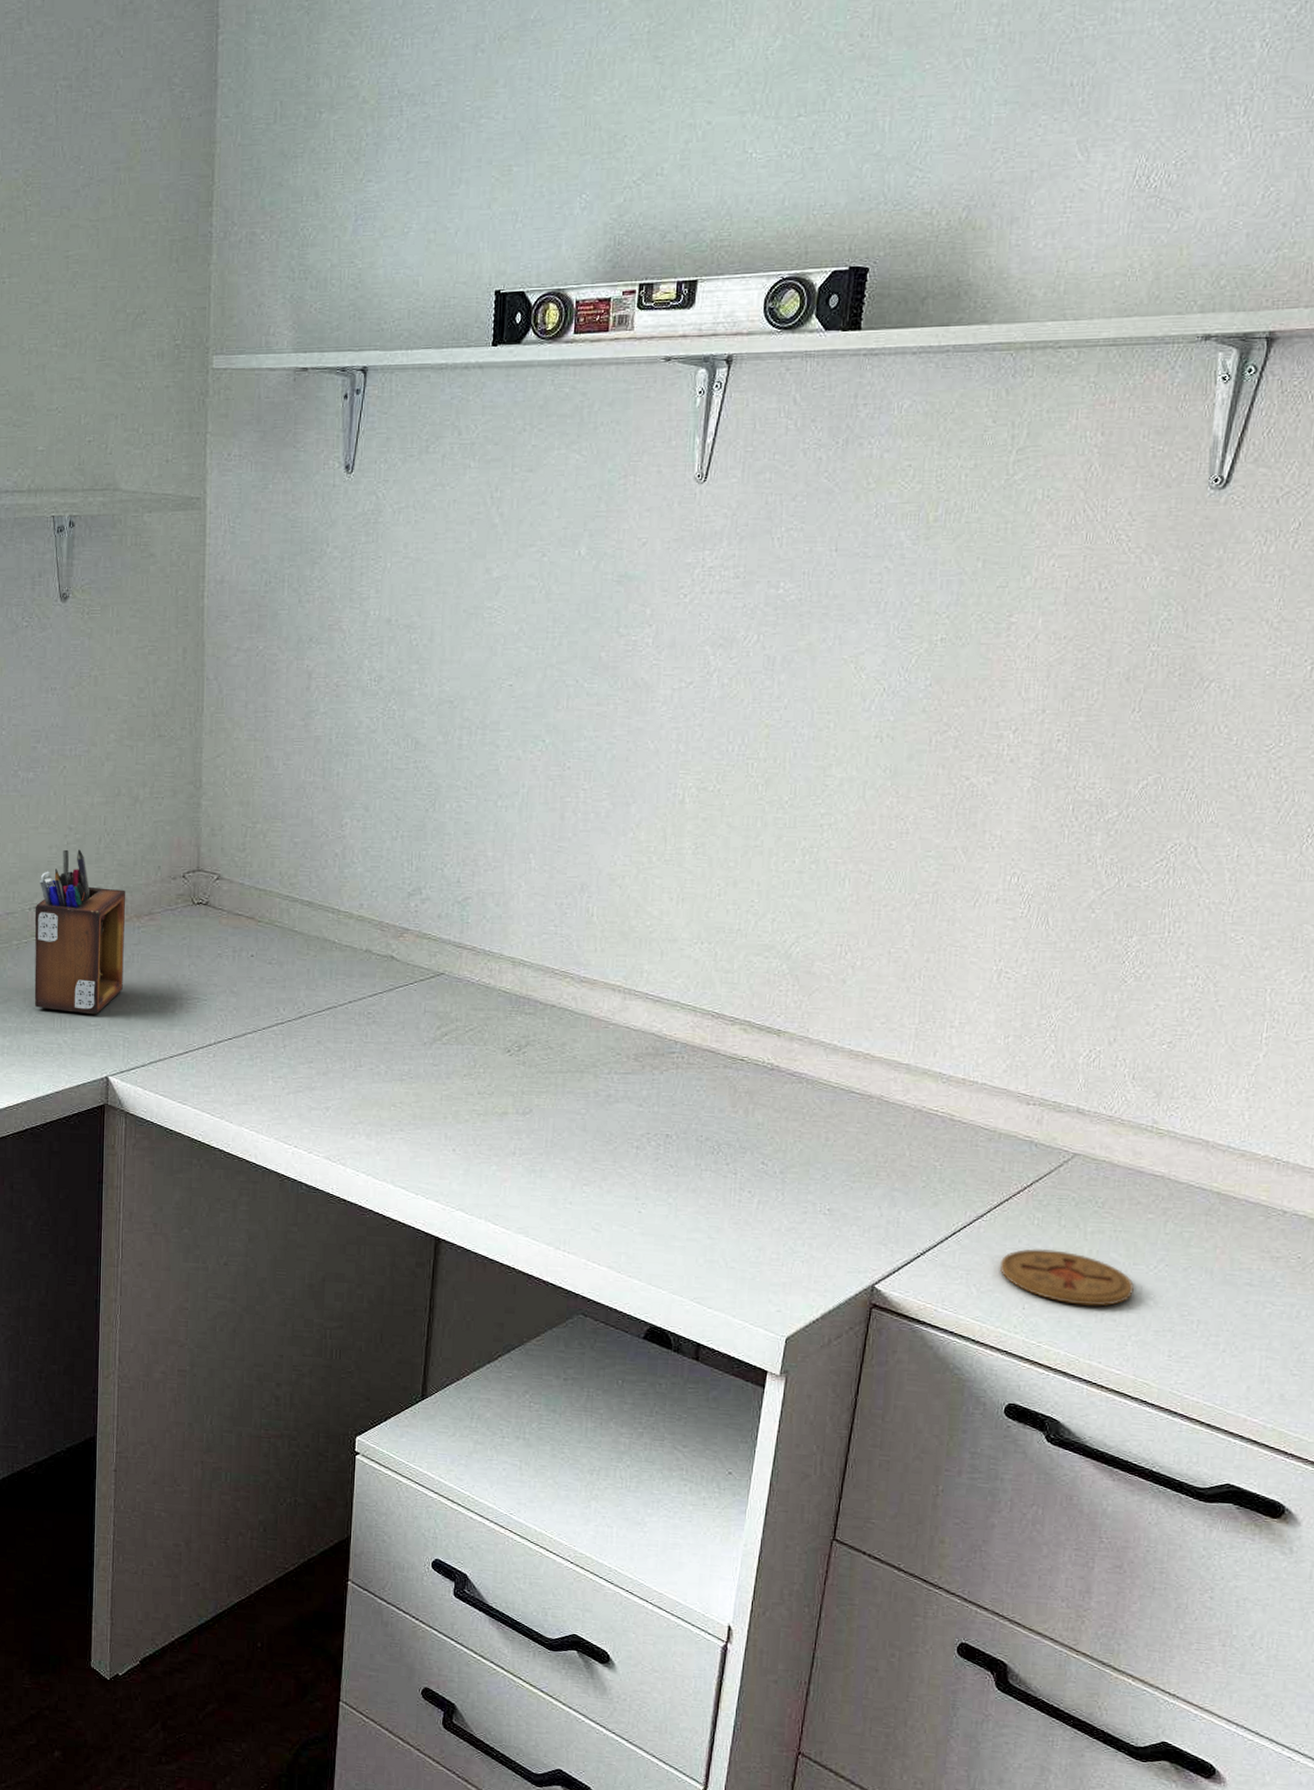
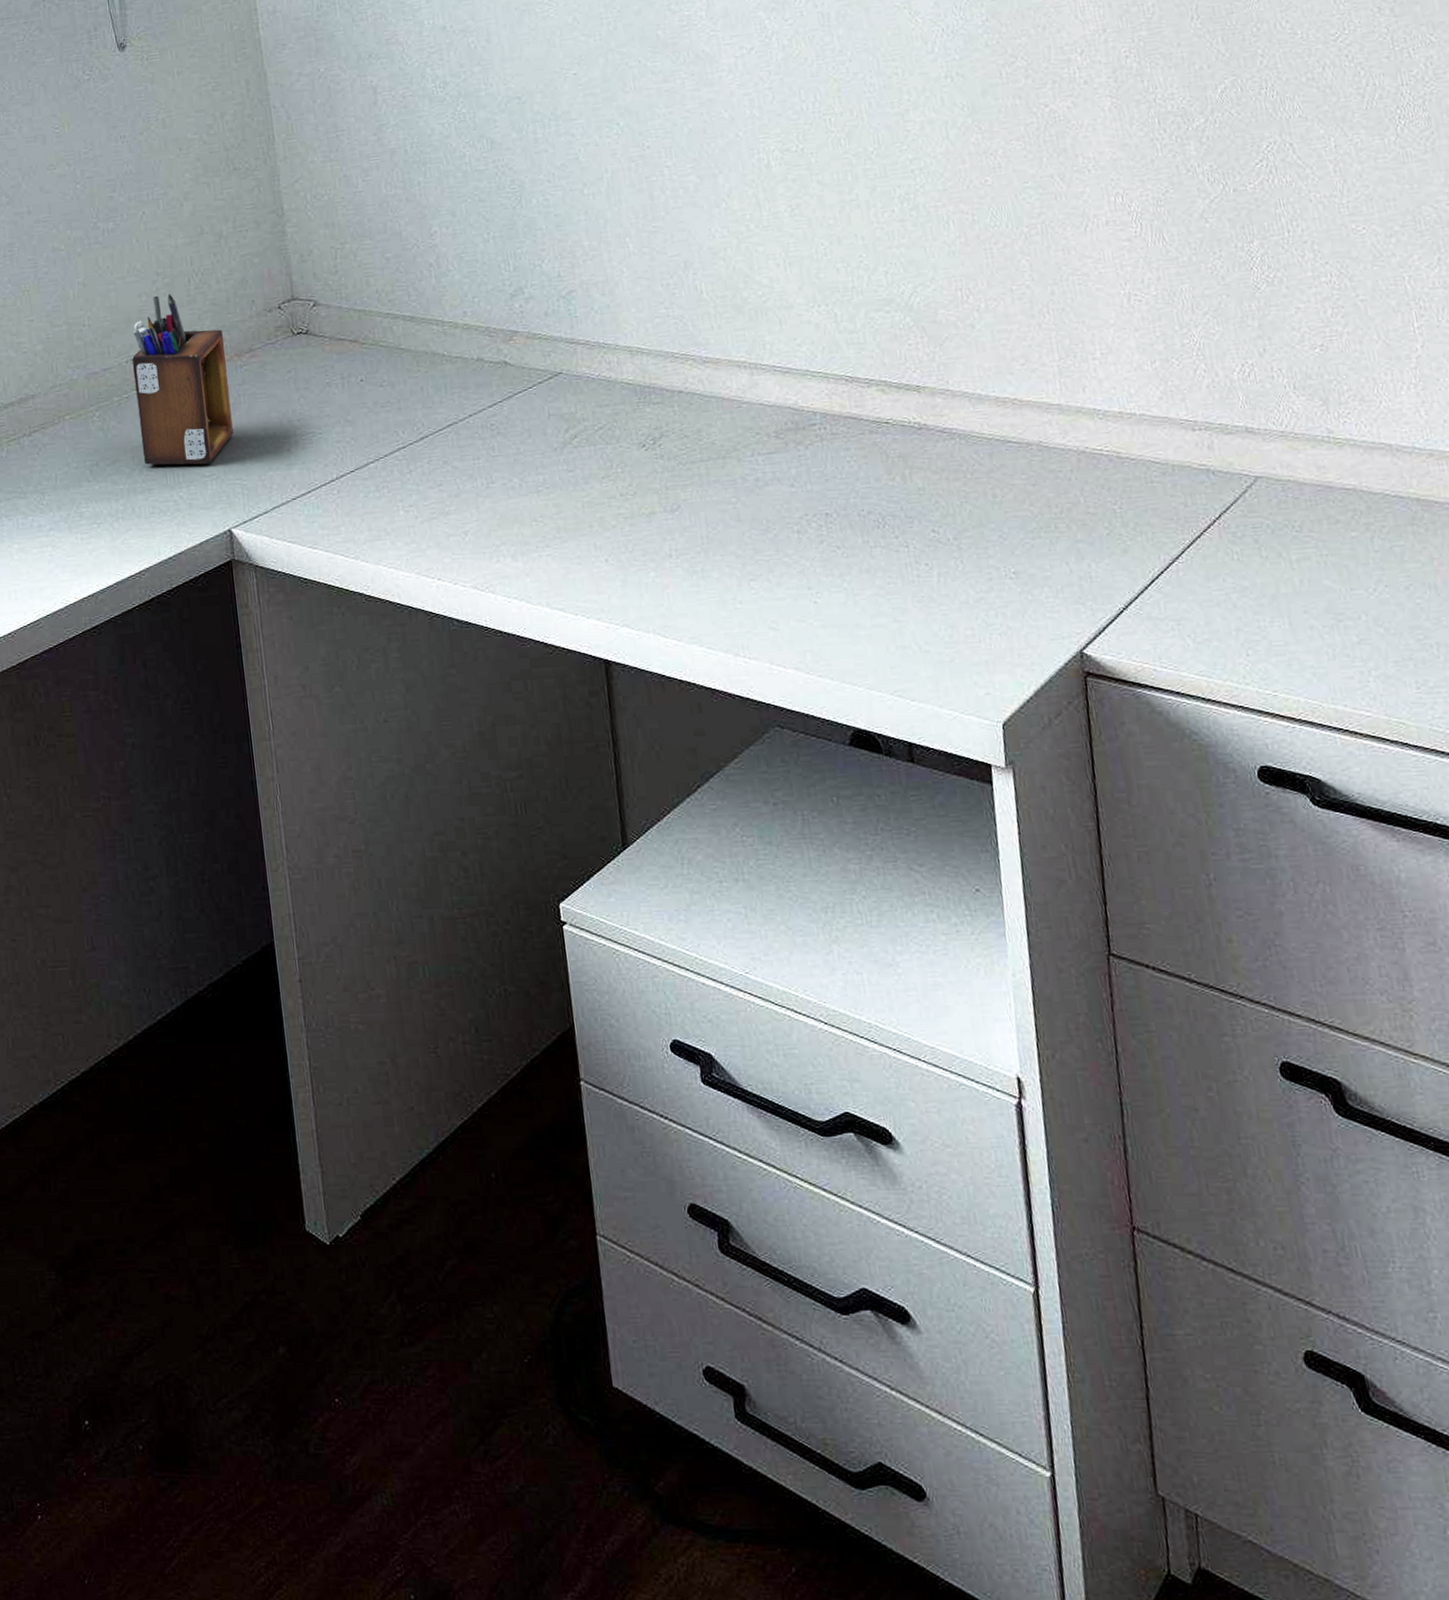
coaster: present [999,1249,1134,1307] -> none [1209,584,1360,643]

